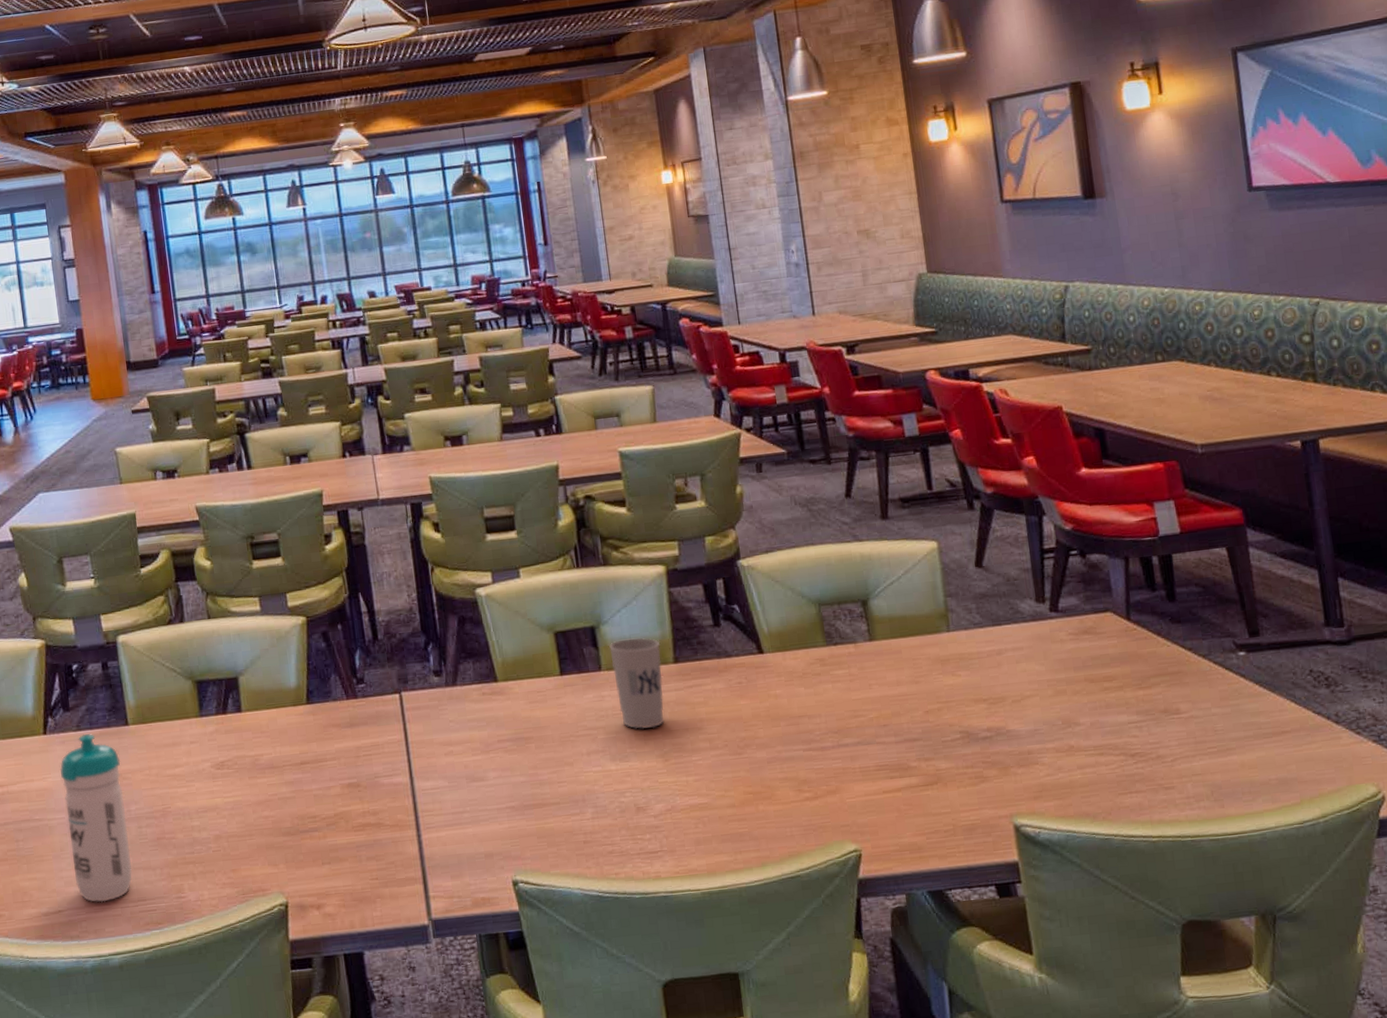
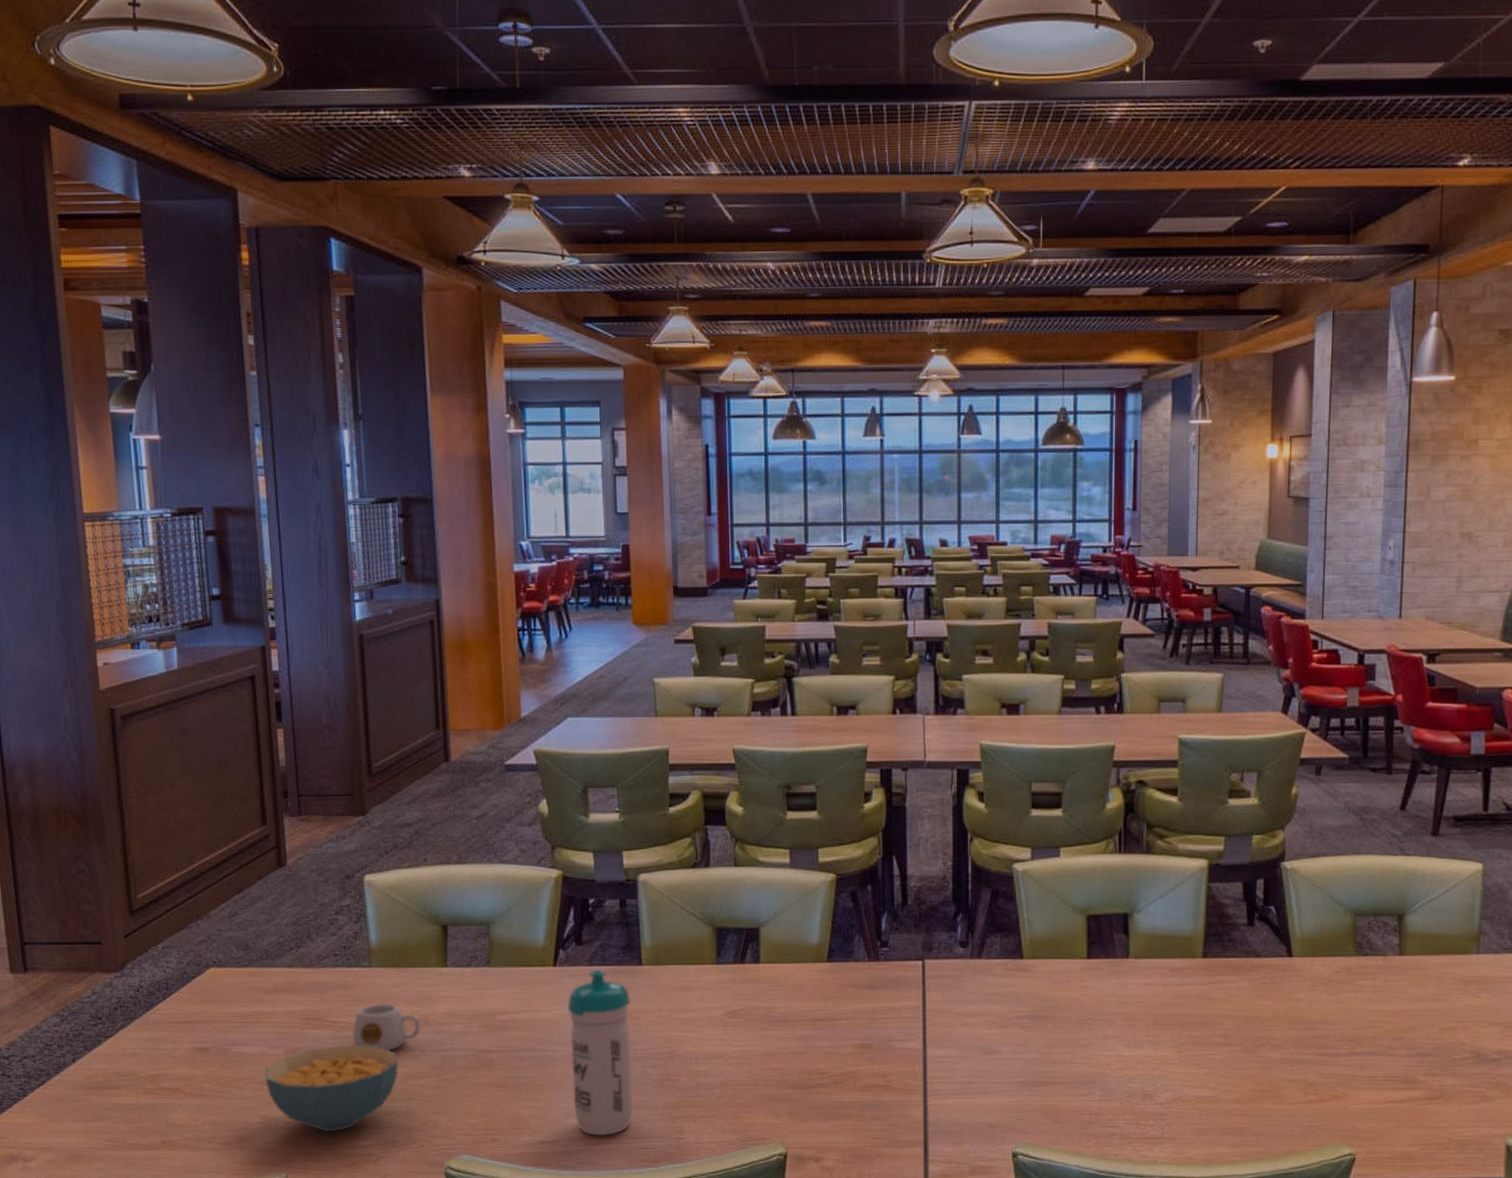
cup: present [609,638,665,729] -> none [1140,929,1192,1019]

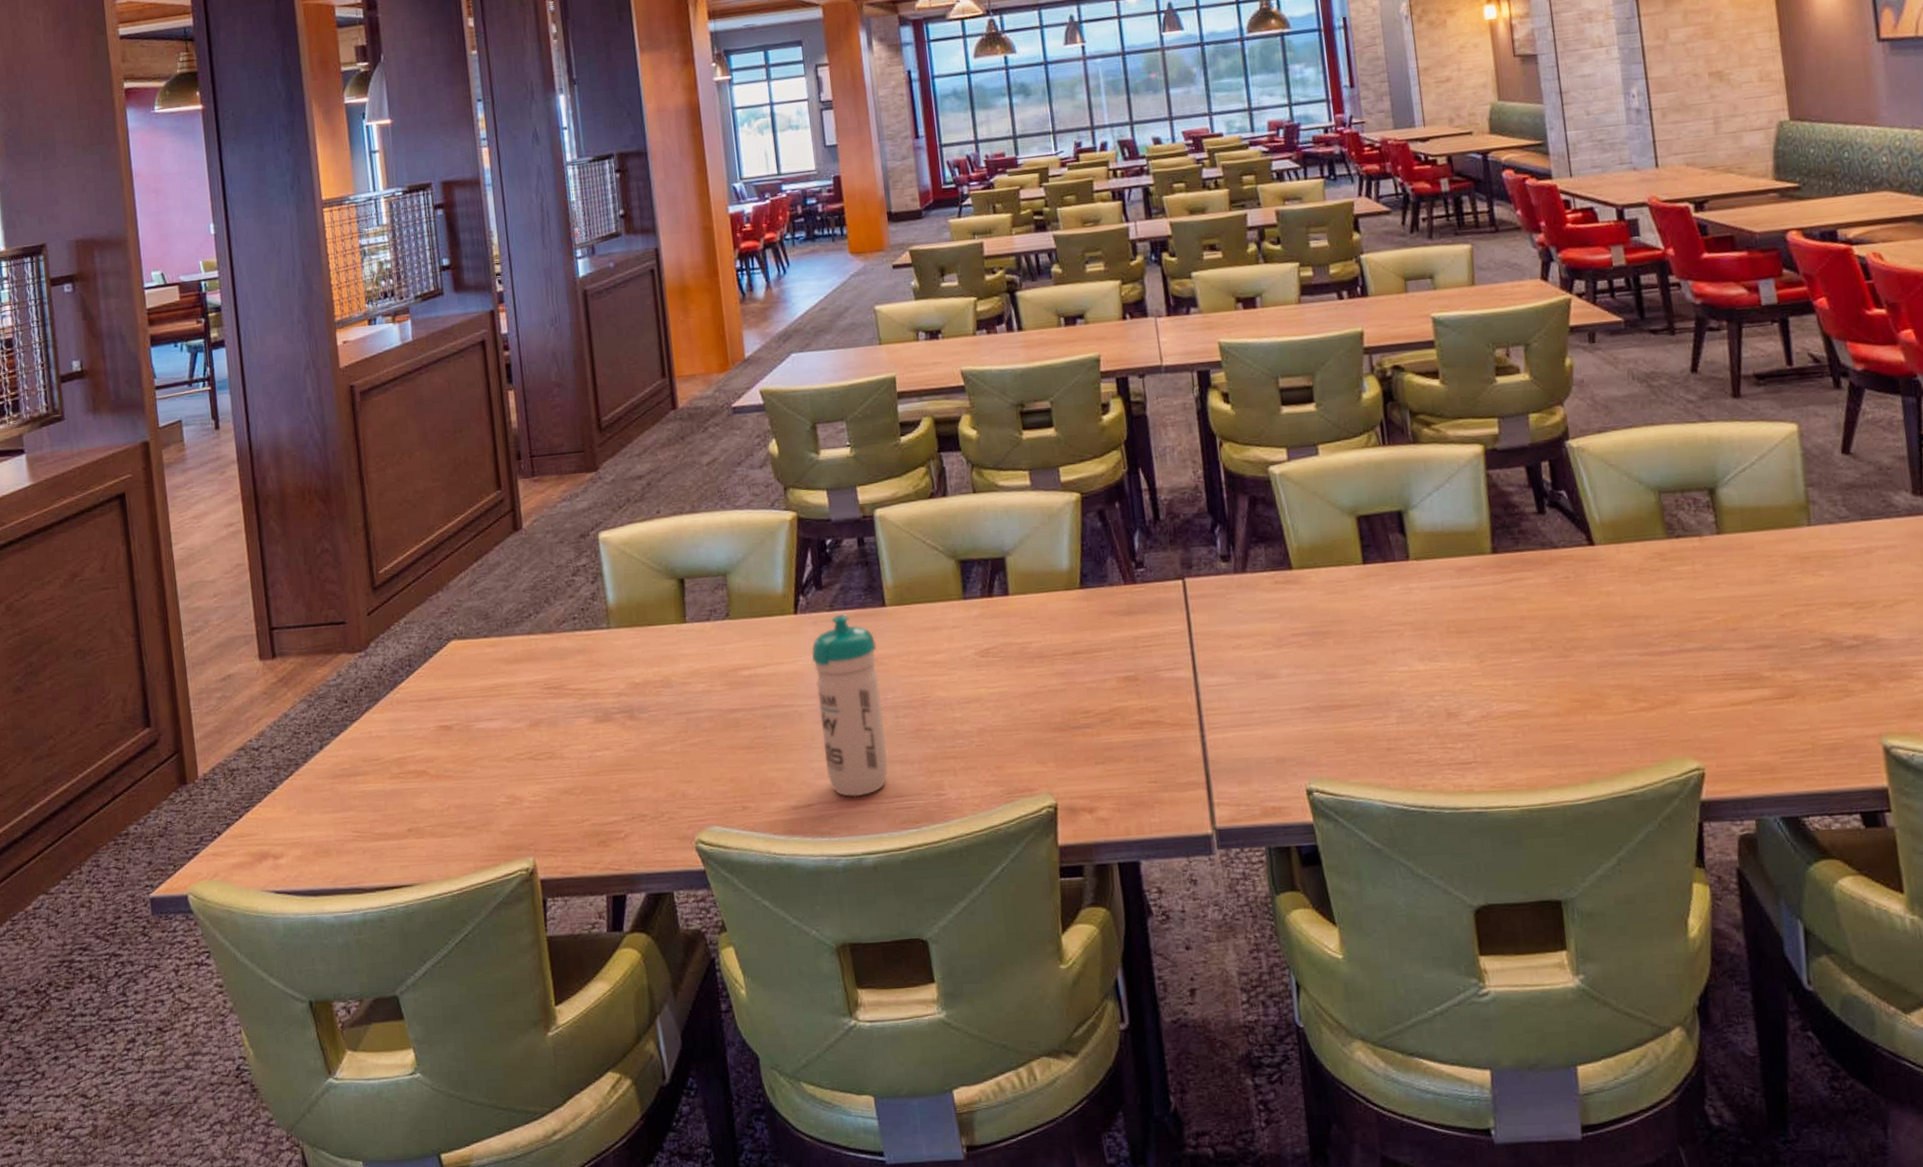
cereal bowl: present [265,1045,398,1132] -> none [509,712,642,810]
mug: present [352,1003,421,1051] -> none [594,666,663,717]

